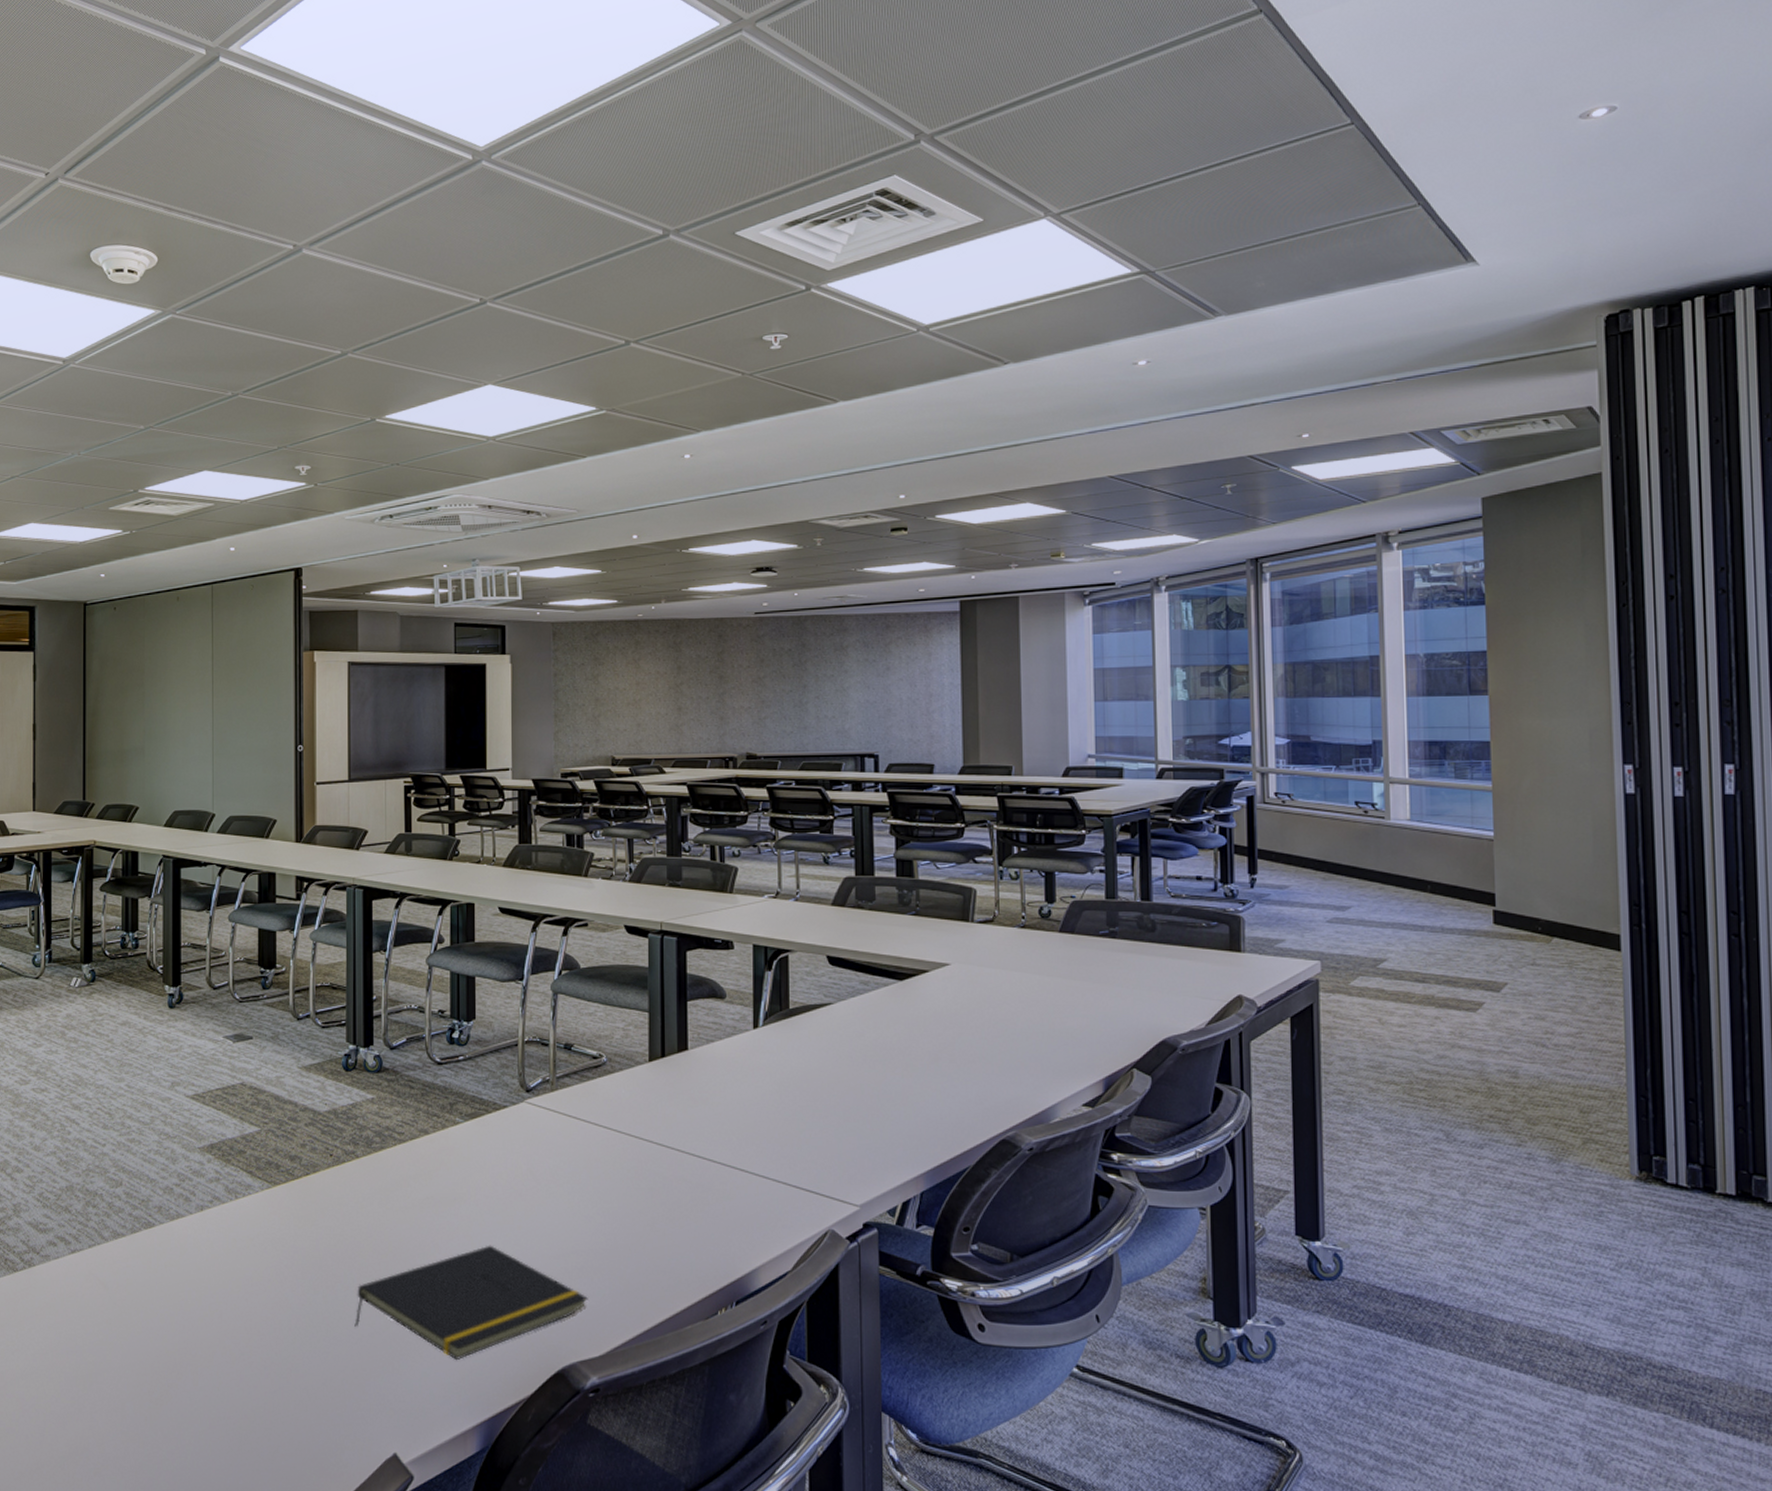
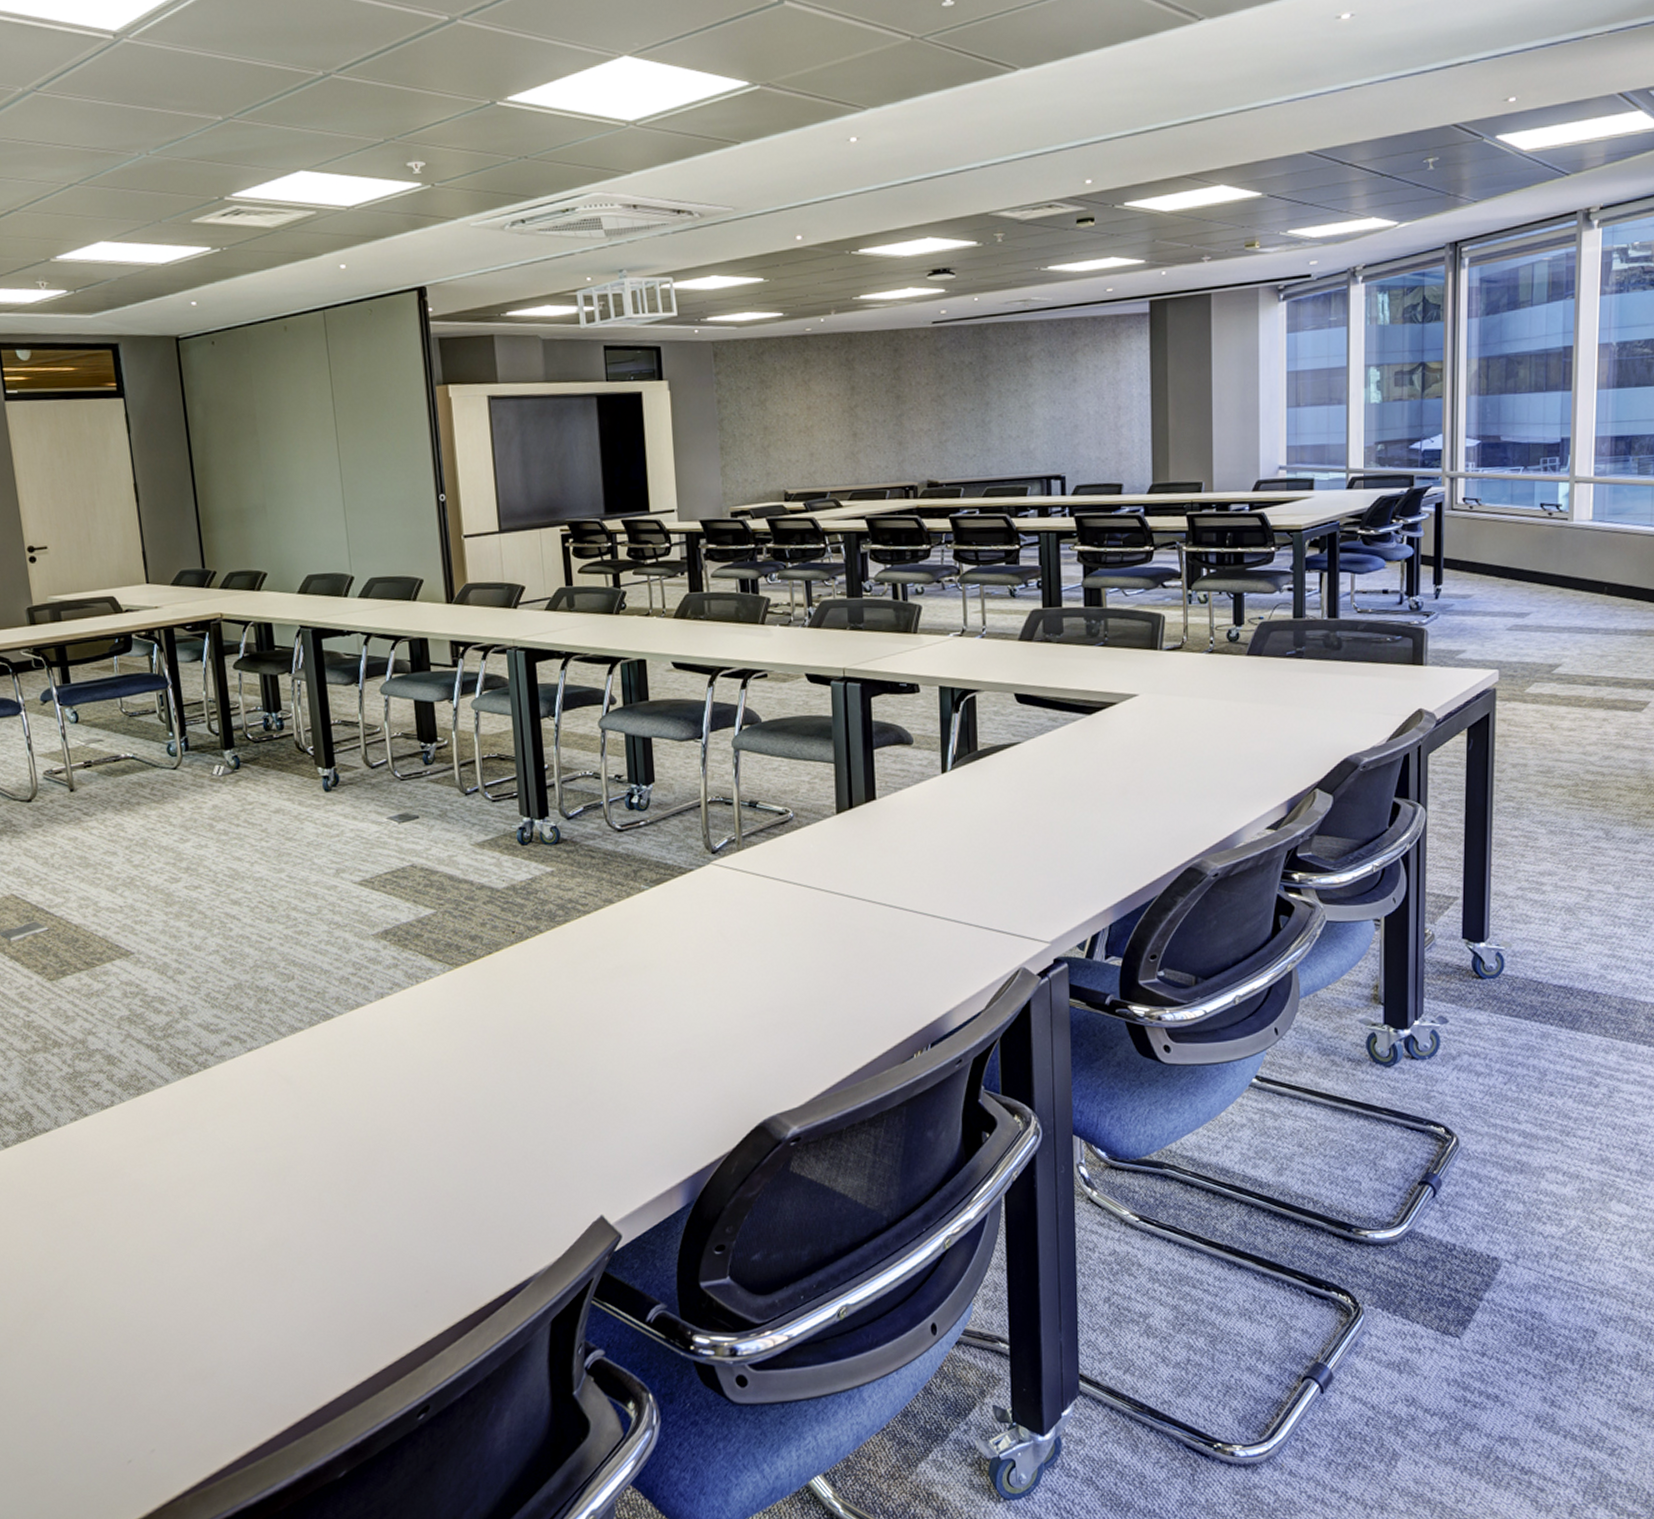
notepad: present [354,1245,588,1361] -> none [551,1009,785,1123]

